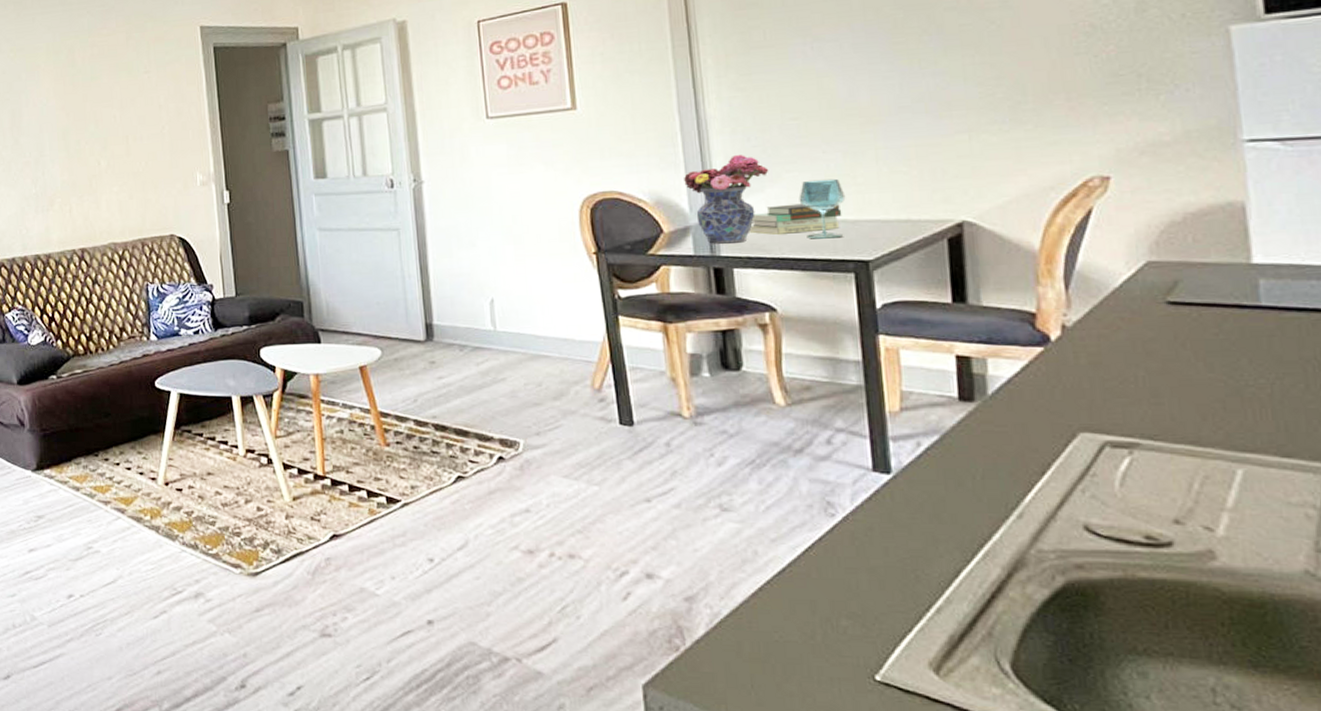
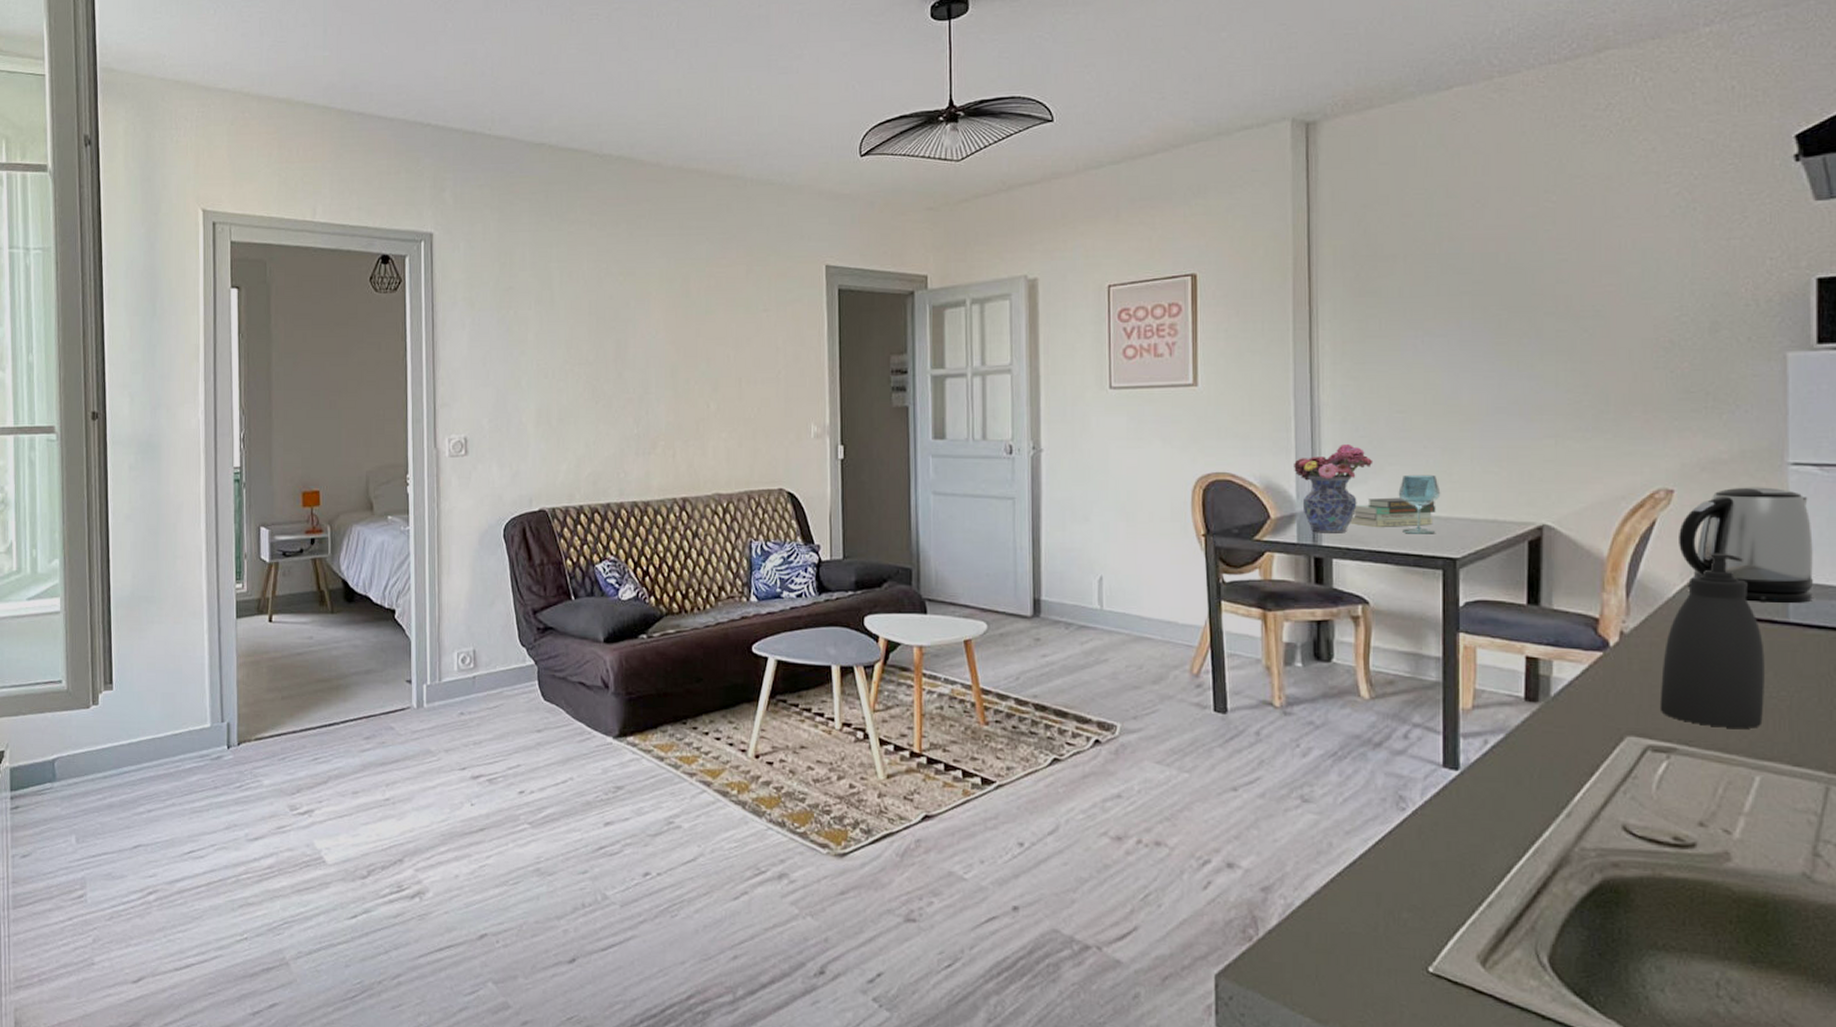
soap dispenser: none [1114,237,1240,420] -> present [1659,552,1765,729]
kettle: none [1120,166,1287,288] -> present [1679,487,1814,604]

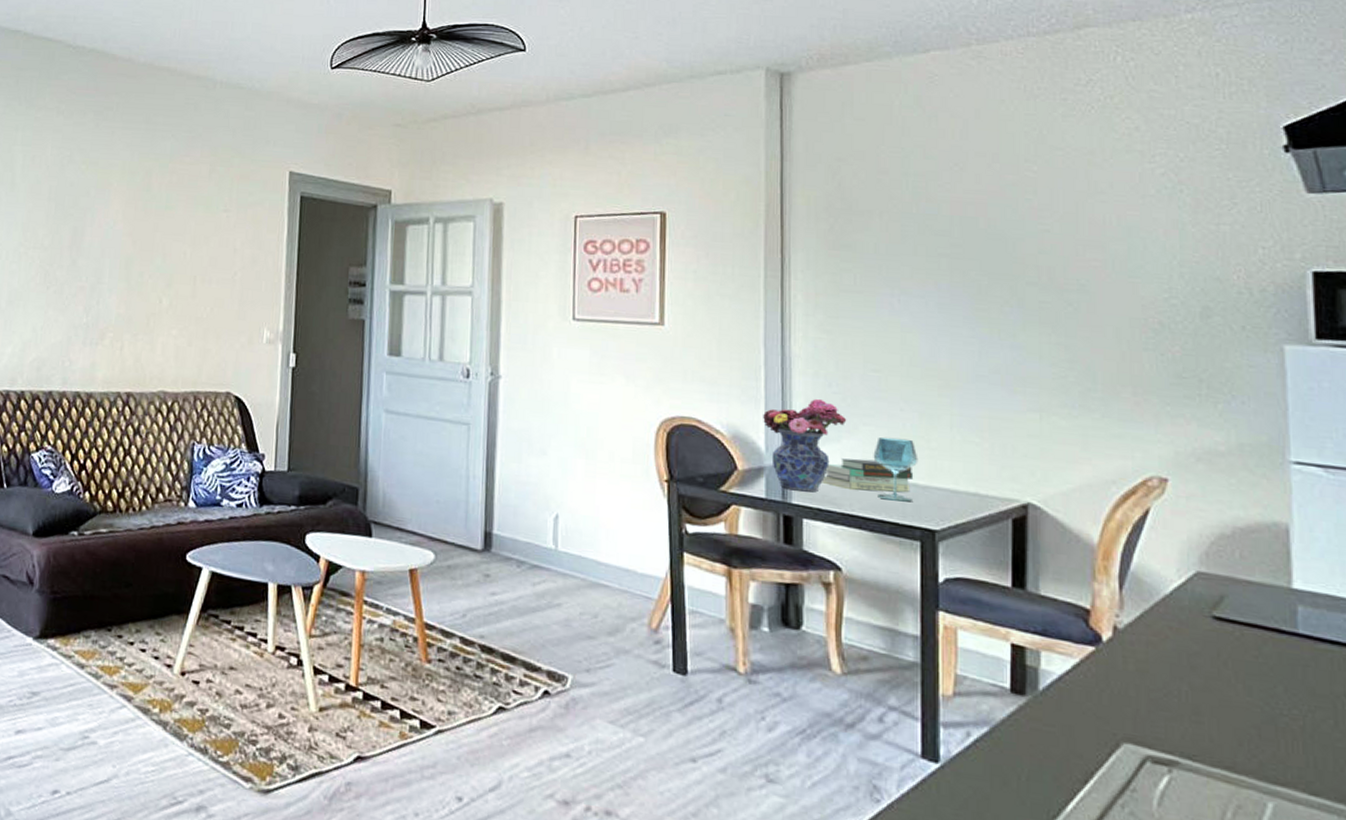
soap dispenser: present [1659,552,1765,729] -> none [1158,549,1275,748]
kettle: present [1679,487,1814,604] -> none [1174,482,1324,614]

